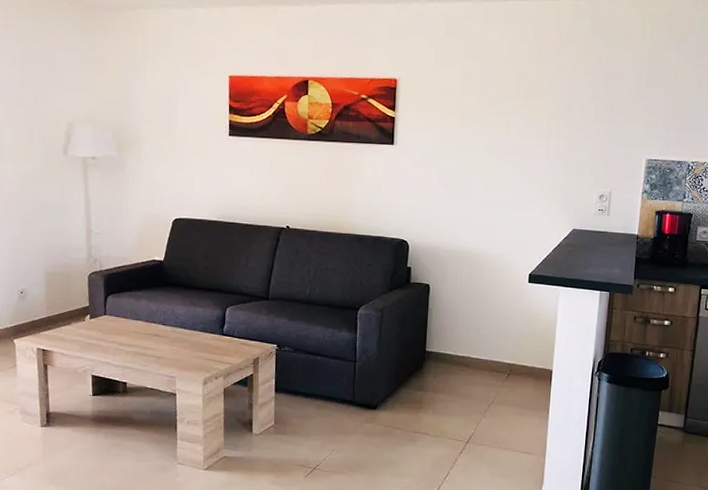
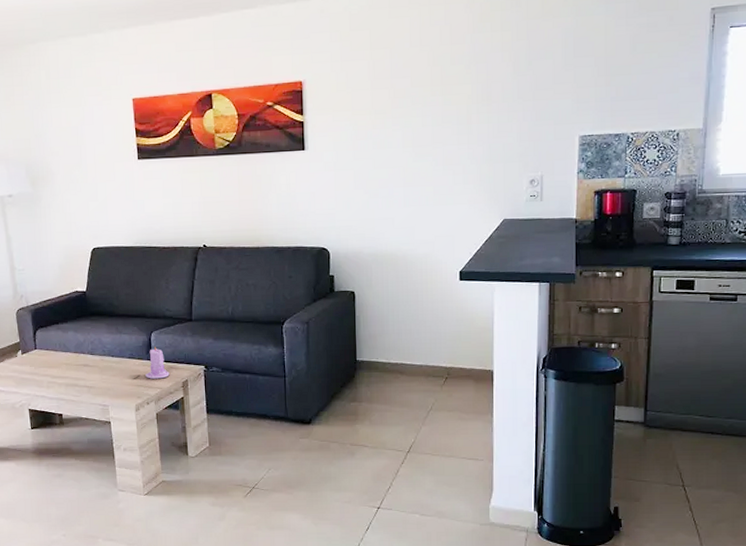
candle: none [216,322,241,354] -> present [145,346,170,379]

